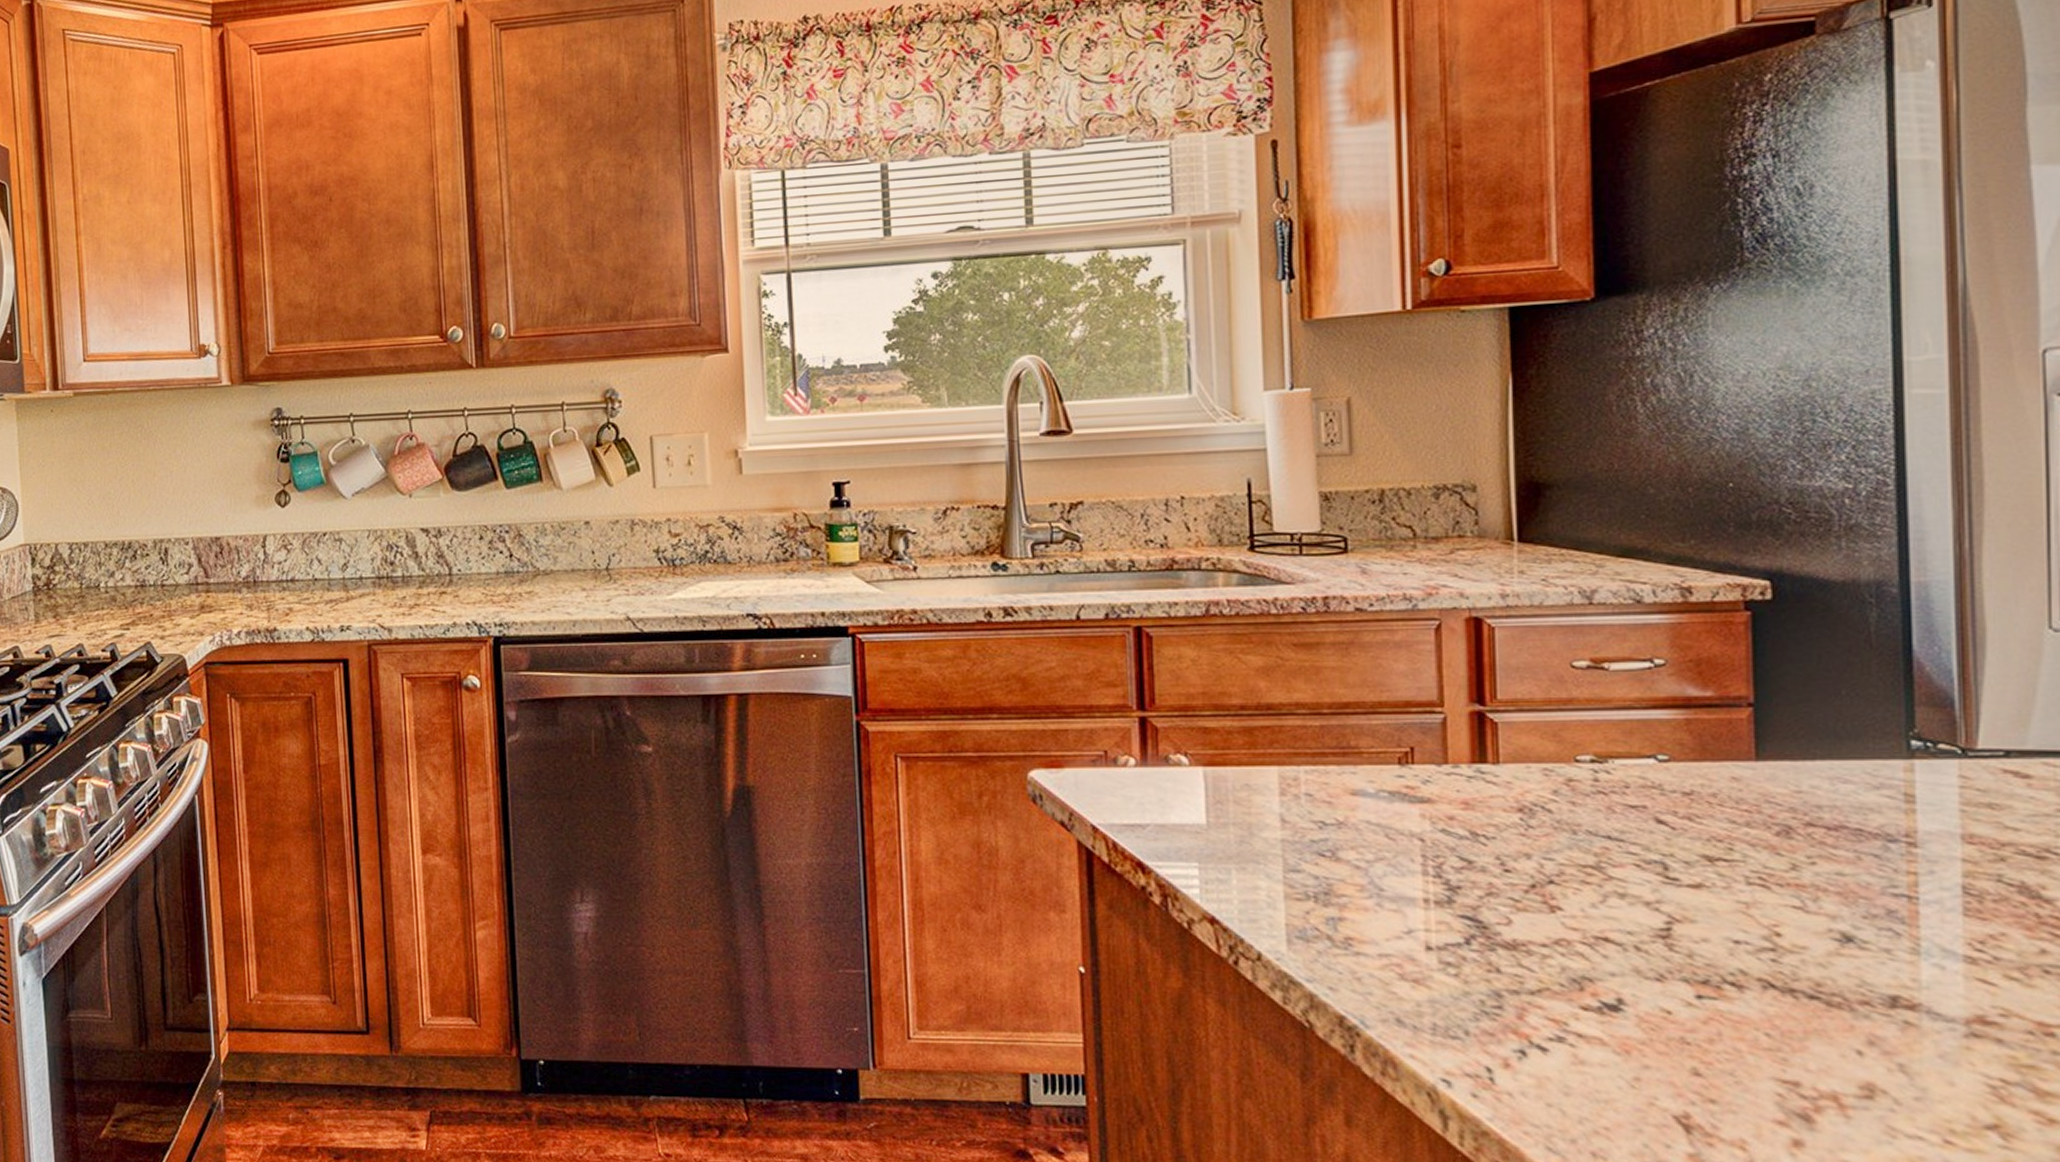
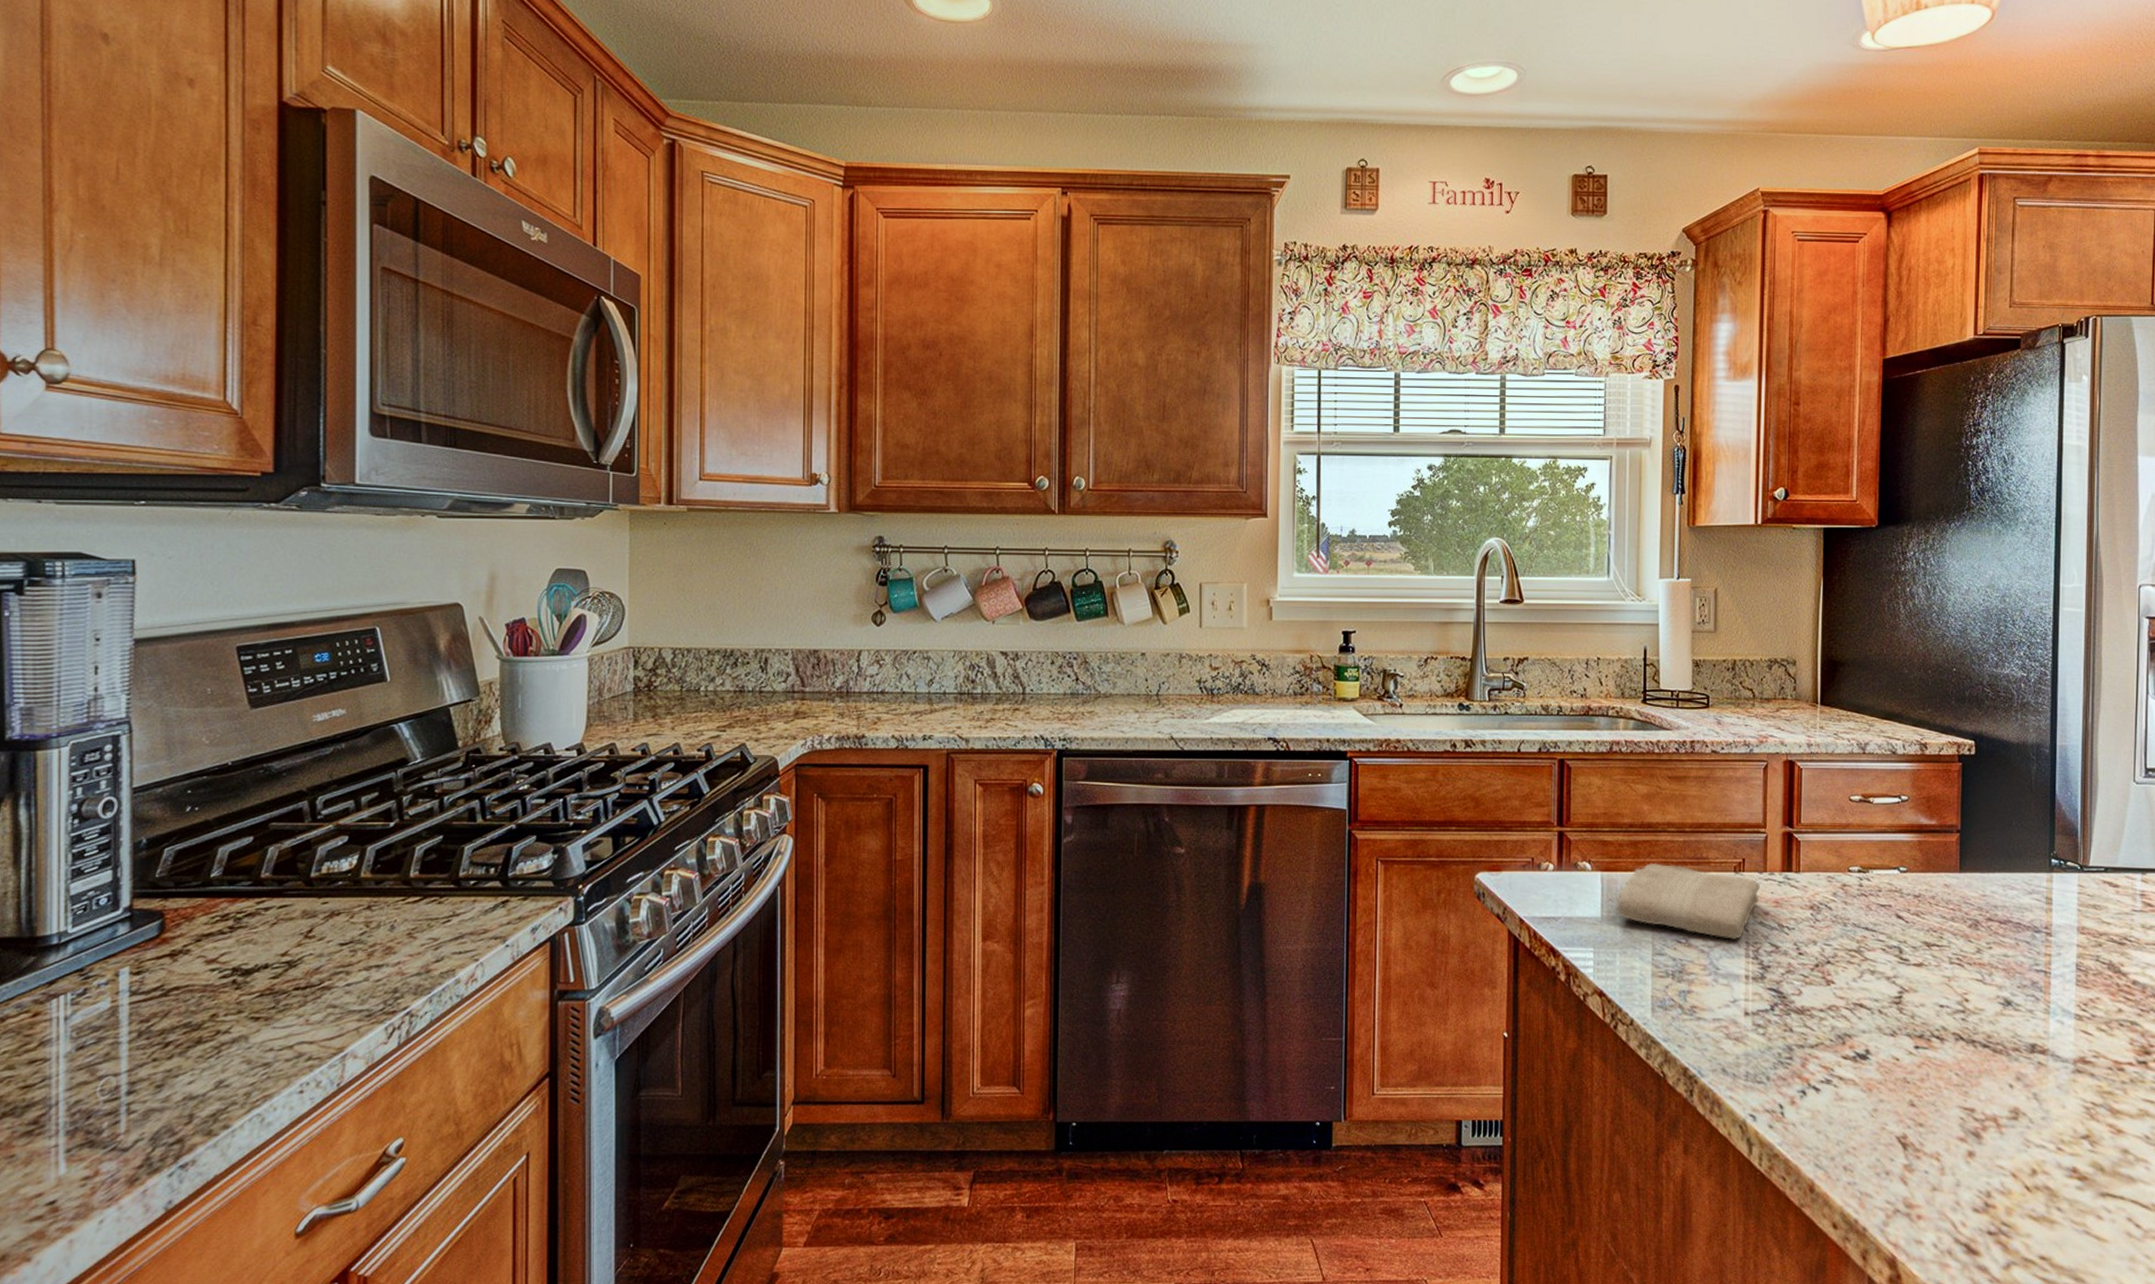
washcloth: none [1227,755,1439,852] -> present [1616,863,1760,939]

